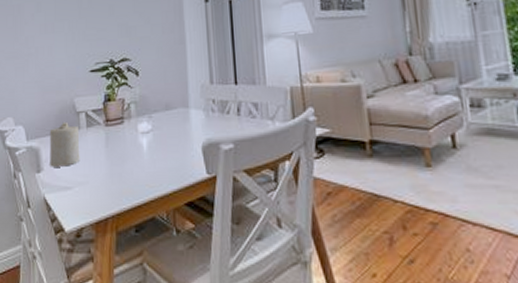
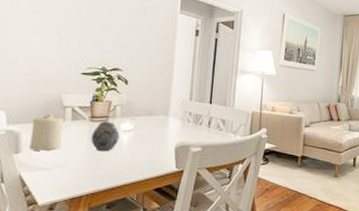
teapot: none [109,122,138,162] -> present [91,120,120,152]

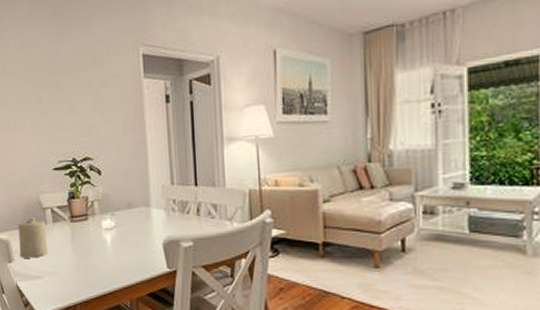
teapot: present [91,120,120,152] -> none [74,219,103,255]

